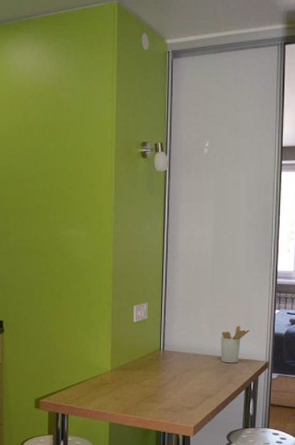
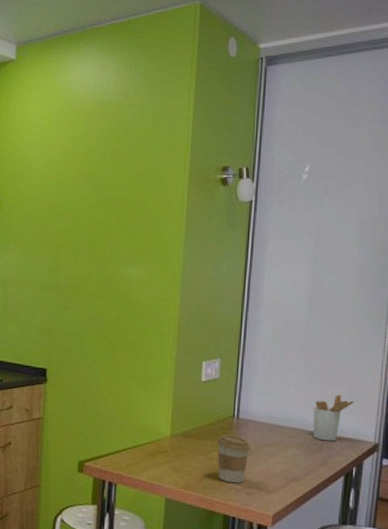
coffee cup: none [148,365,174,405] -> present [217,435,250,484]

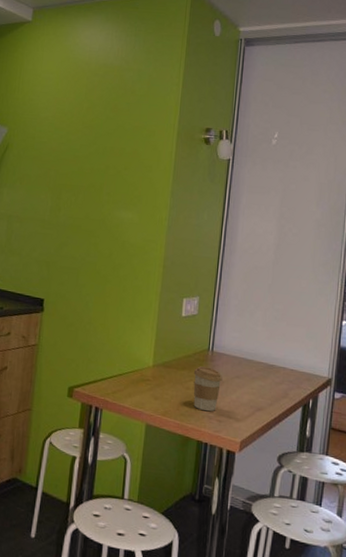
utensil holder: present [312,394,354,442] -> none [276,333,312,376]

